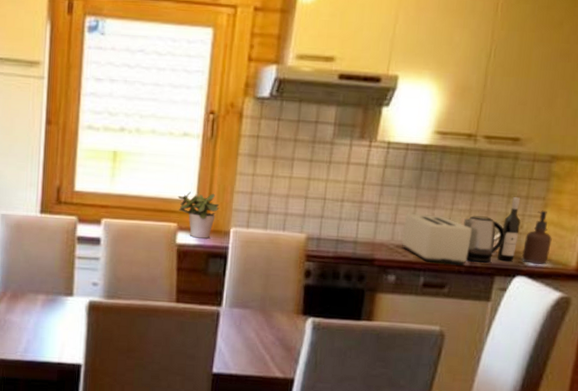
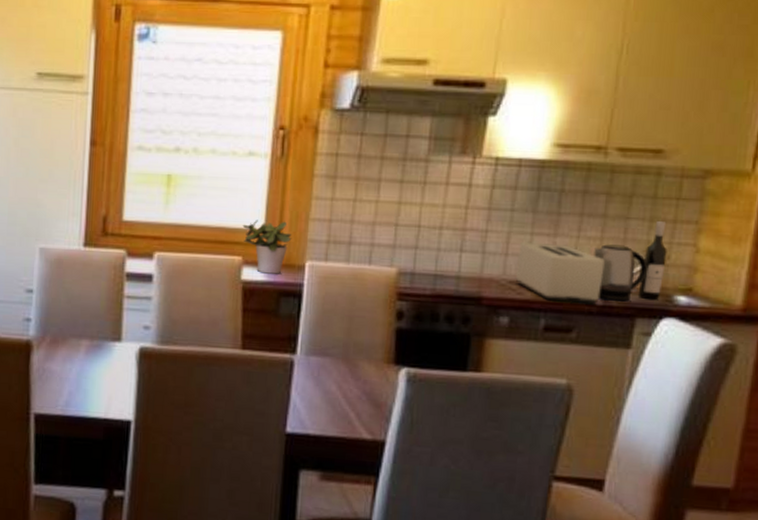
soap dispenser: present [522,210,552,265] -> none [670,237,709,304]

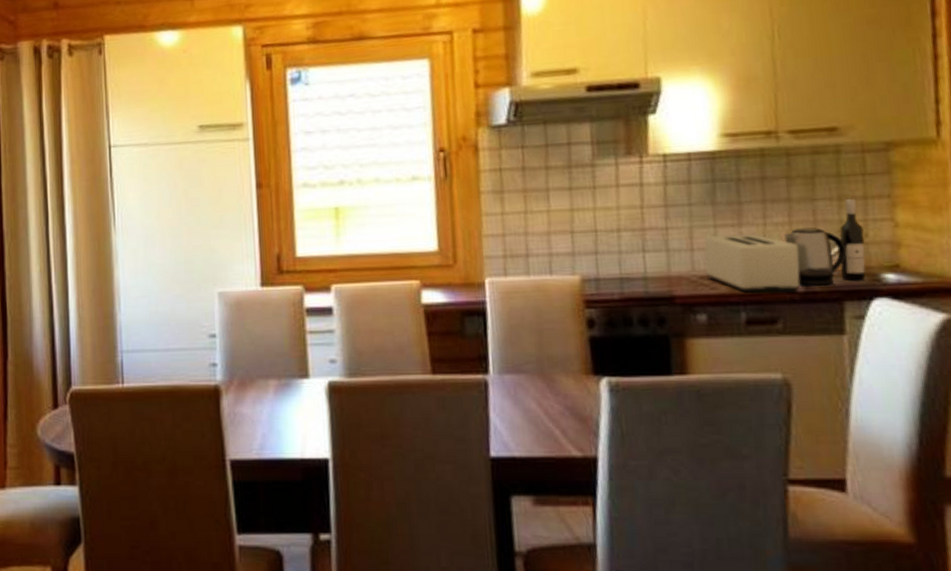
potted plant: present [242,219,292,274] -> none [416,240,468,295]

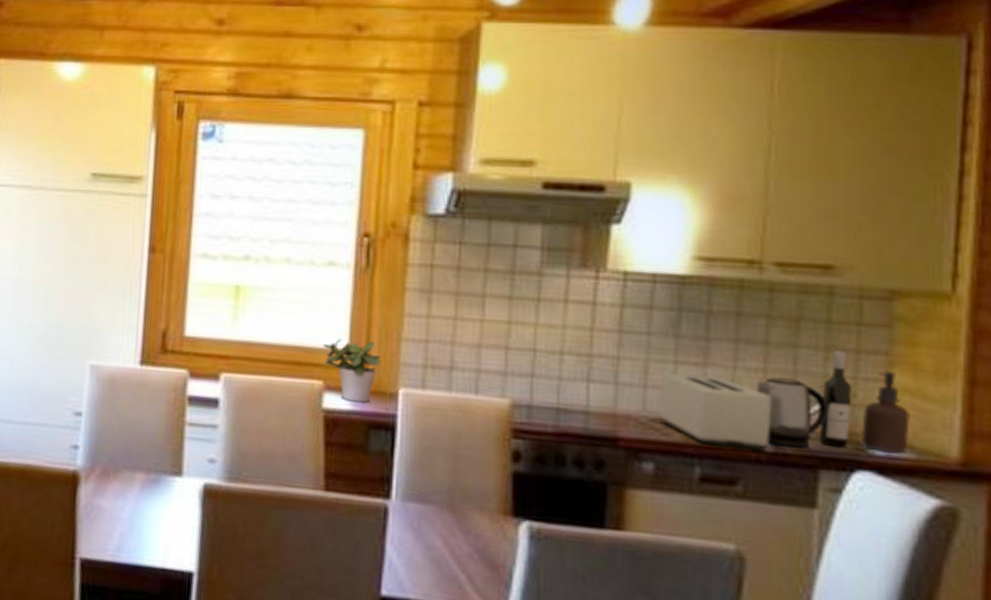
potted plant: none [416,240,468,295] -> present [323,338,382,403]
soap dispenser: none [875,211,915,281] -> present [862,371,910,455]

